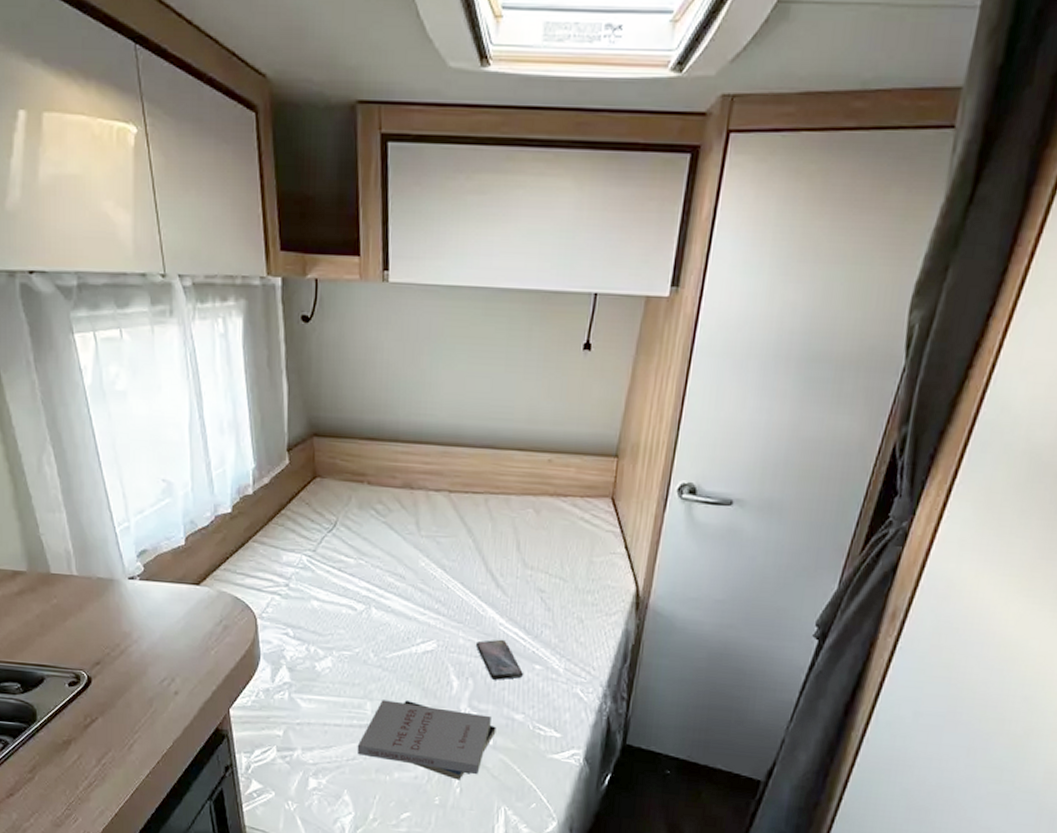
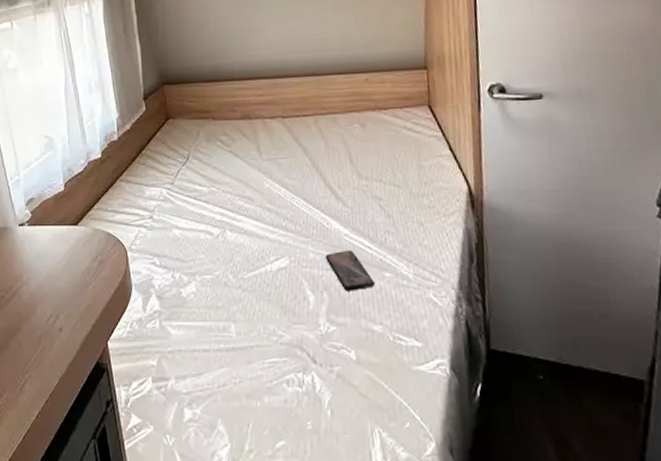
books: present [357,700,496,781] -> none [226,320,358,401]

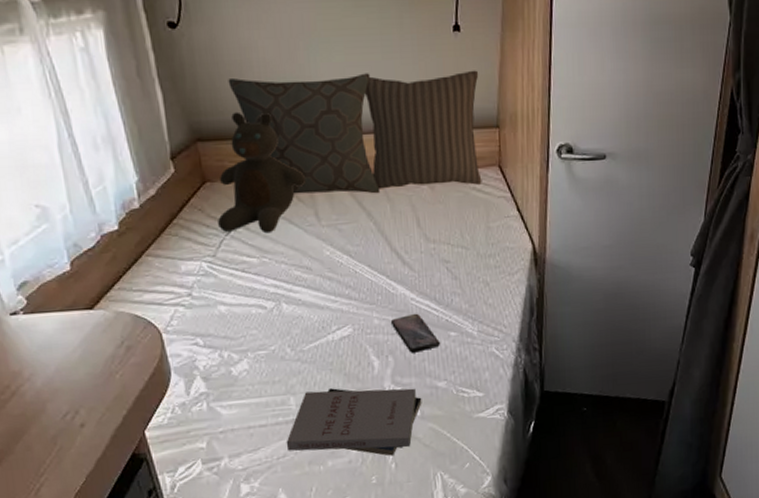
teddy bear: none [177,59,250,165] -> present [218,111,307,234]
pillow: none [190,23,315,131] -> present [228,73,381,194]
books: none [226,320,358,401] -> present [286,388,422,456]
pillow: none [300,17,412,127] -> present [364,70,482,189]

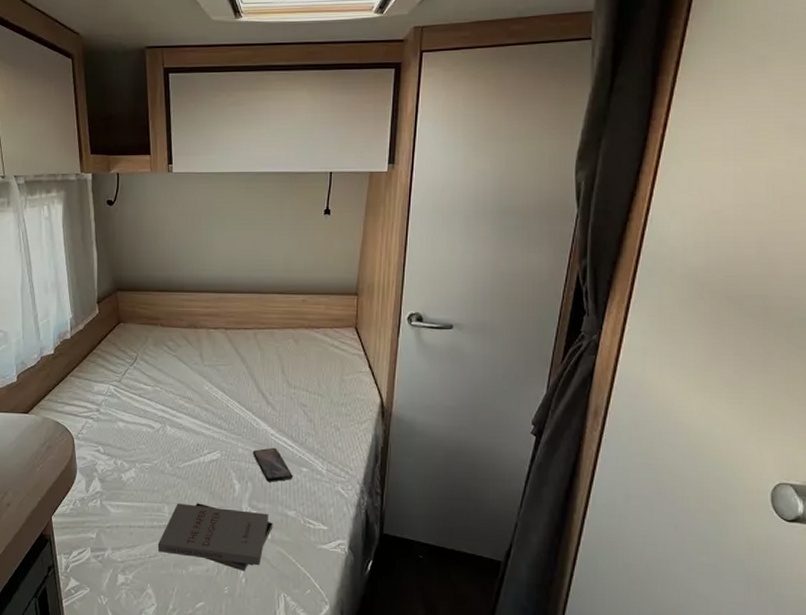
teddy bear: present [218,111,307,234] -> none [126,270,196,368]
pillow: present [228,73,381,194] -> none [145,244,254,343]
pillow: present [364,70,482,189] -> none [248,246,343,342]

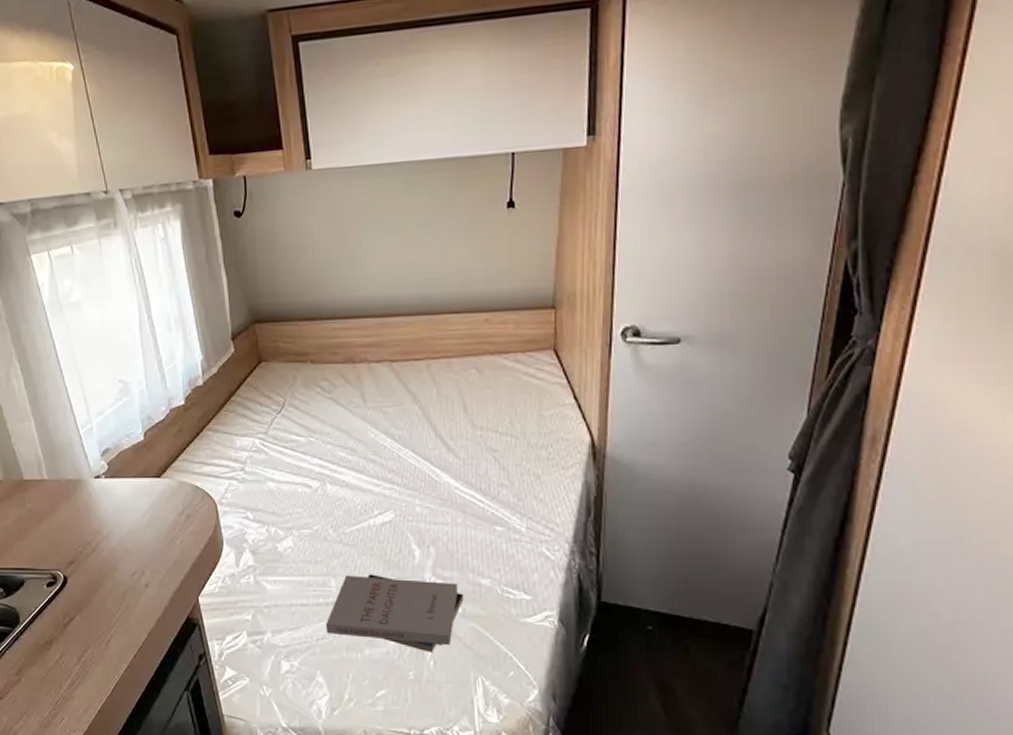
smartphone: present [252,447,294,482] -> none [433,503,486,545]

